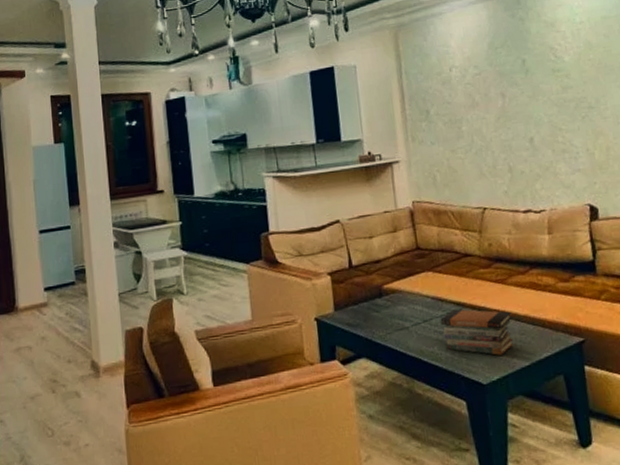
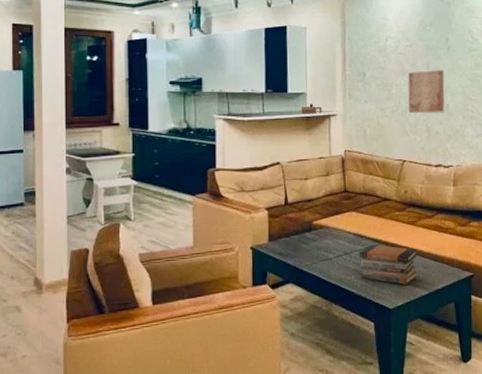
wall art: none [479,97,529,152] -> present [407,69,446,114]

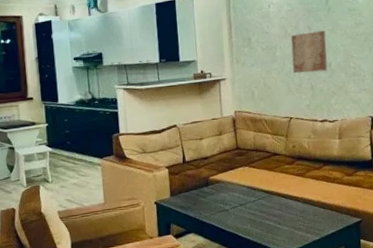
book stack: present [359,244,418,285] -> none [253,196,308,232]

